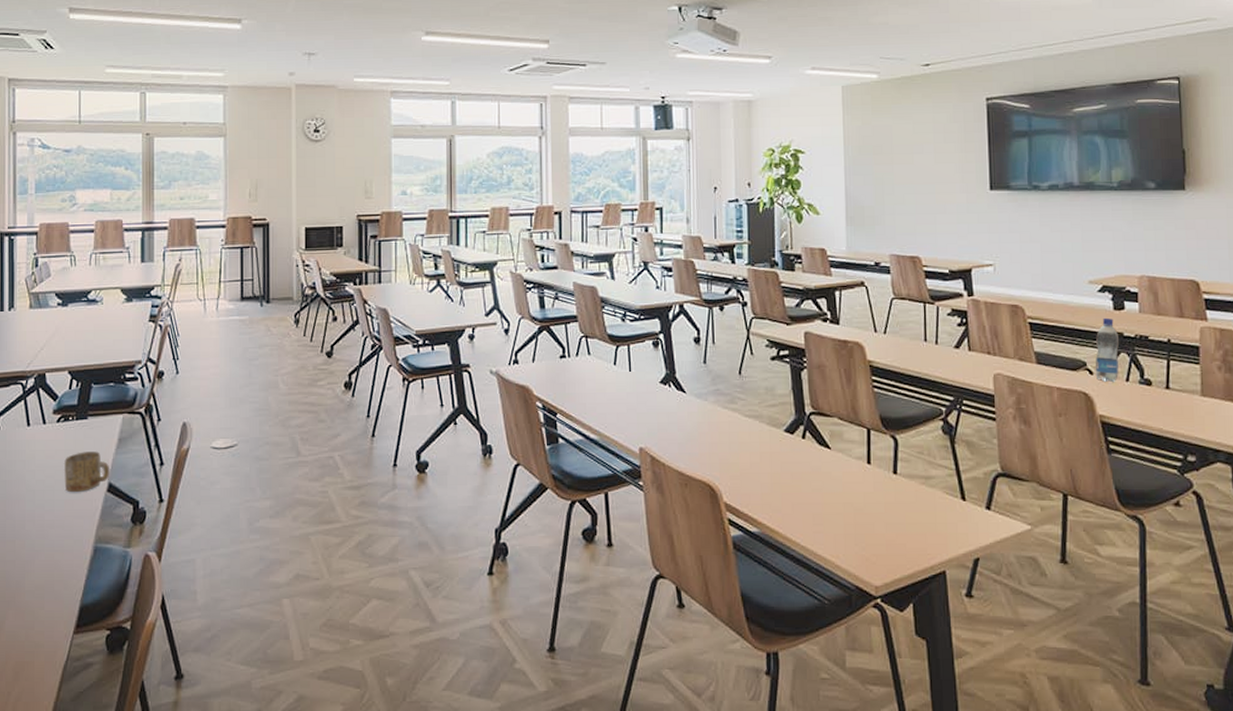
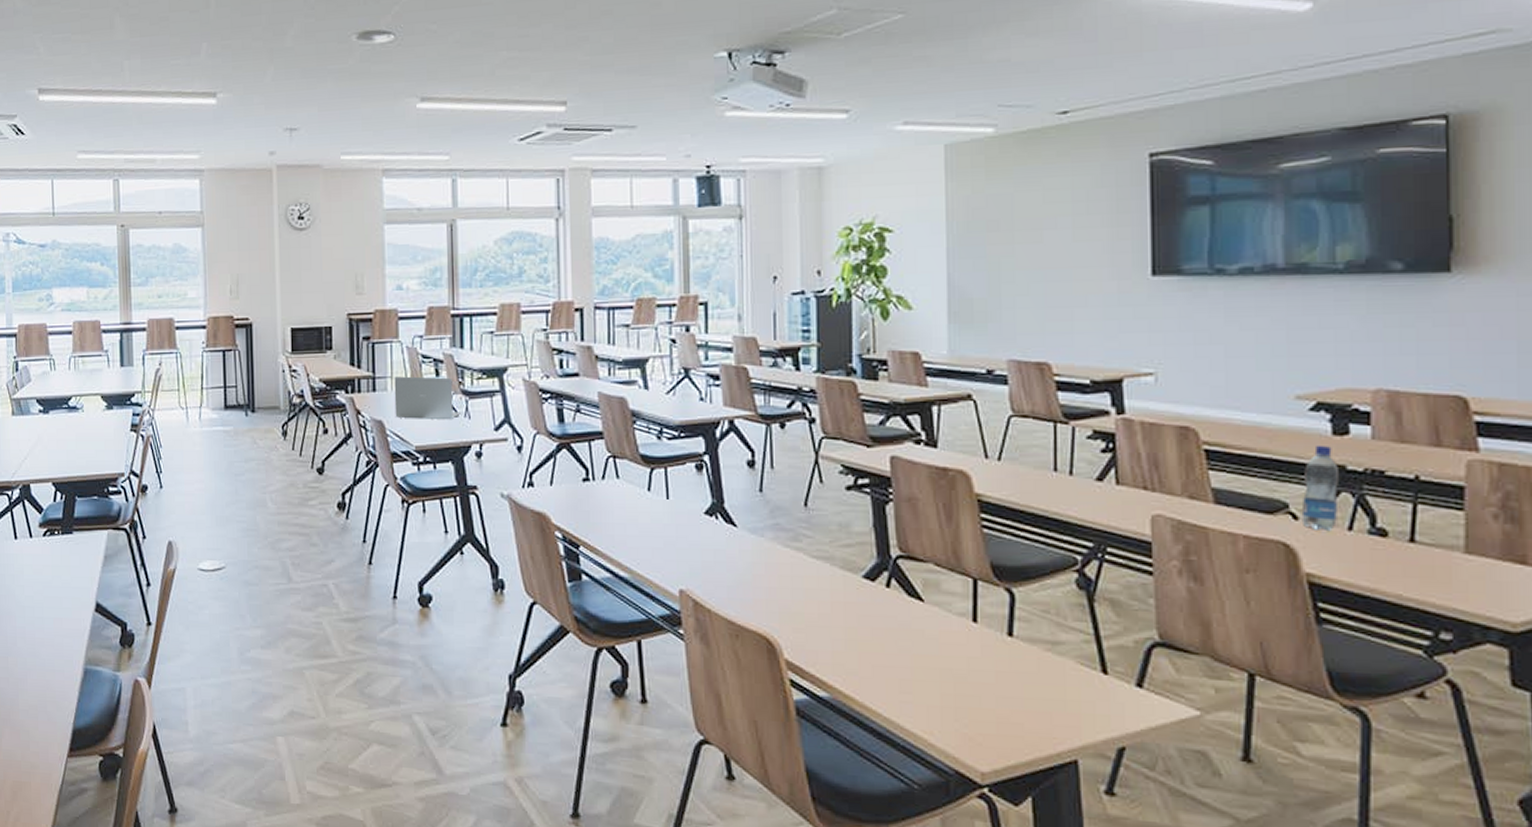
mug: present [63,451,110,492] -> none [51,568,97,610]
laptop: none [398,270,456,308] -> present [394,376,461,420]

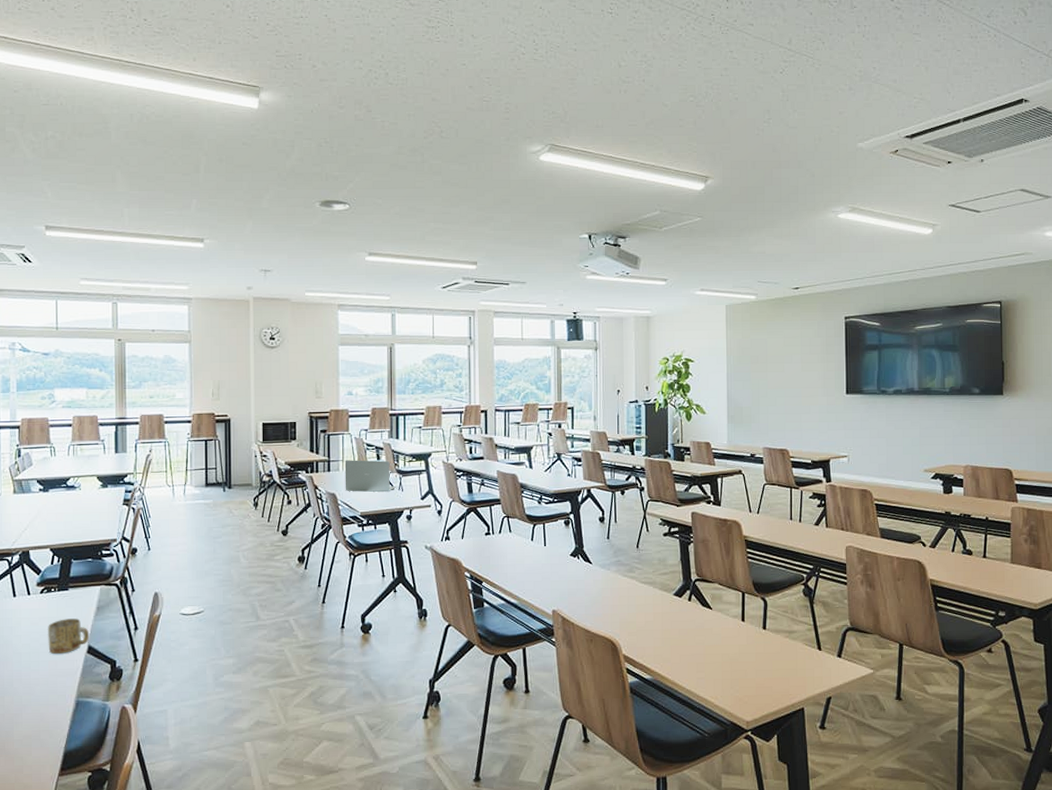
mug: none [51,568,97,610] -> present [47,618,90,654]
bottle: present [1301,445,1340,532] -> none [927,499,948,553]

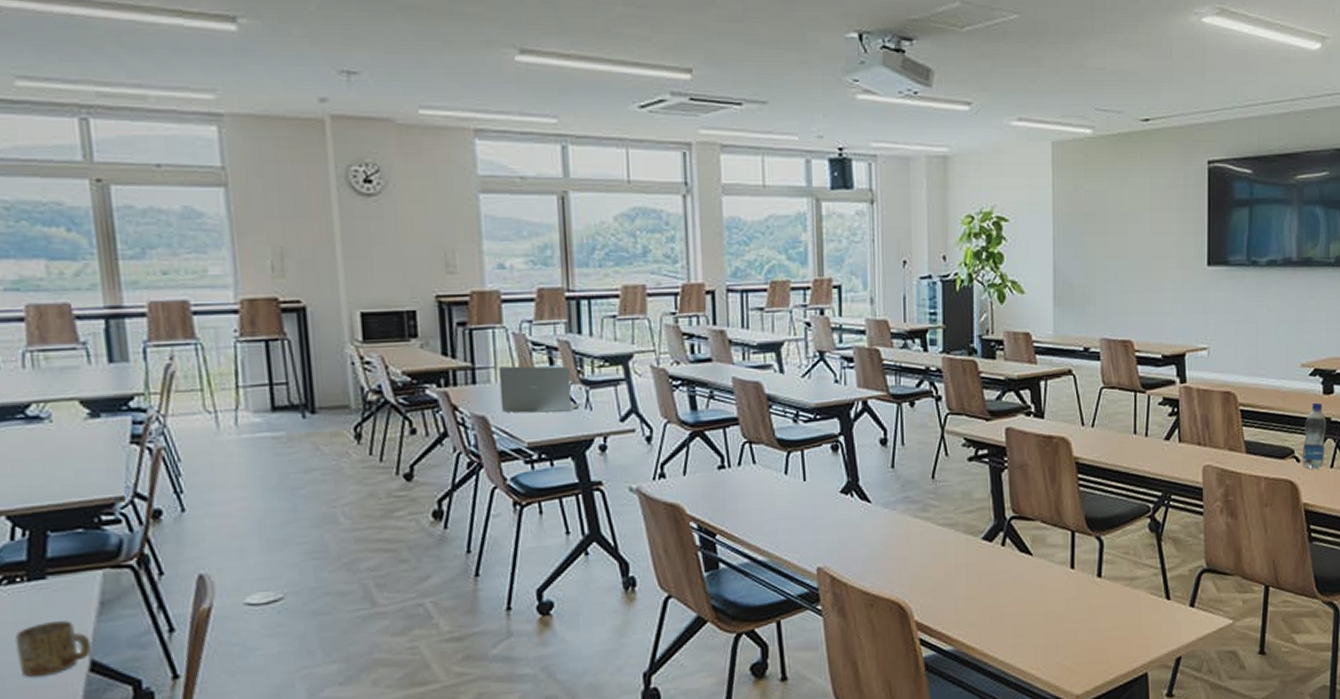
bottle: none [927,499,948,553] -> present [1302,402,1327,470]

